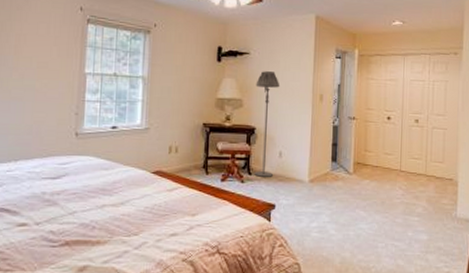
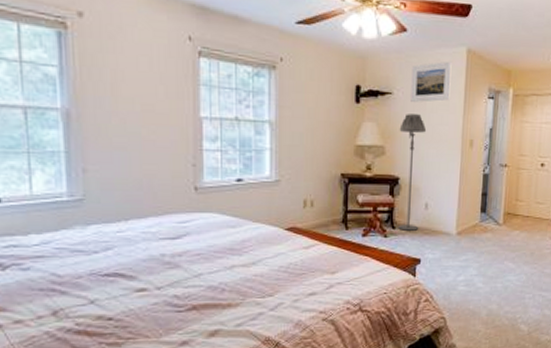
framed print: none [266,26,302,61] -> present [411,61,452,102]

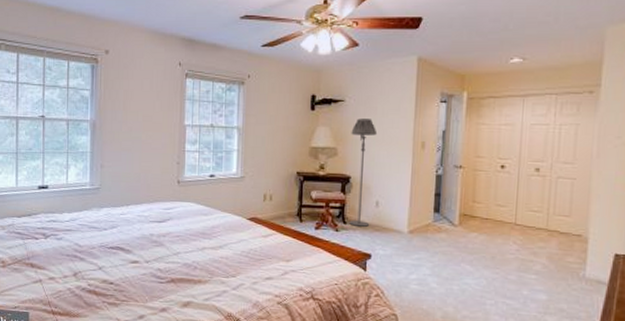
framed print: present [411,61,452,102] -> none [362,69,403,108]

